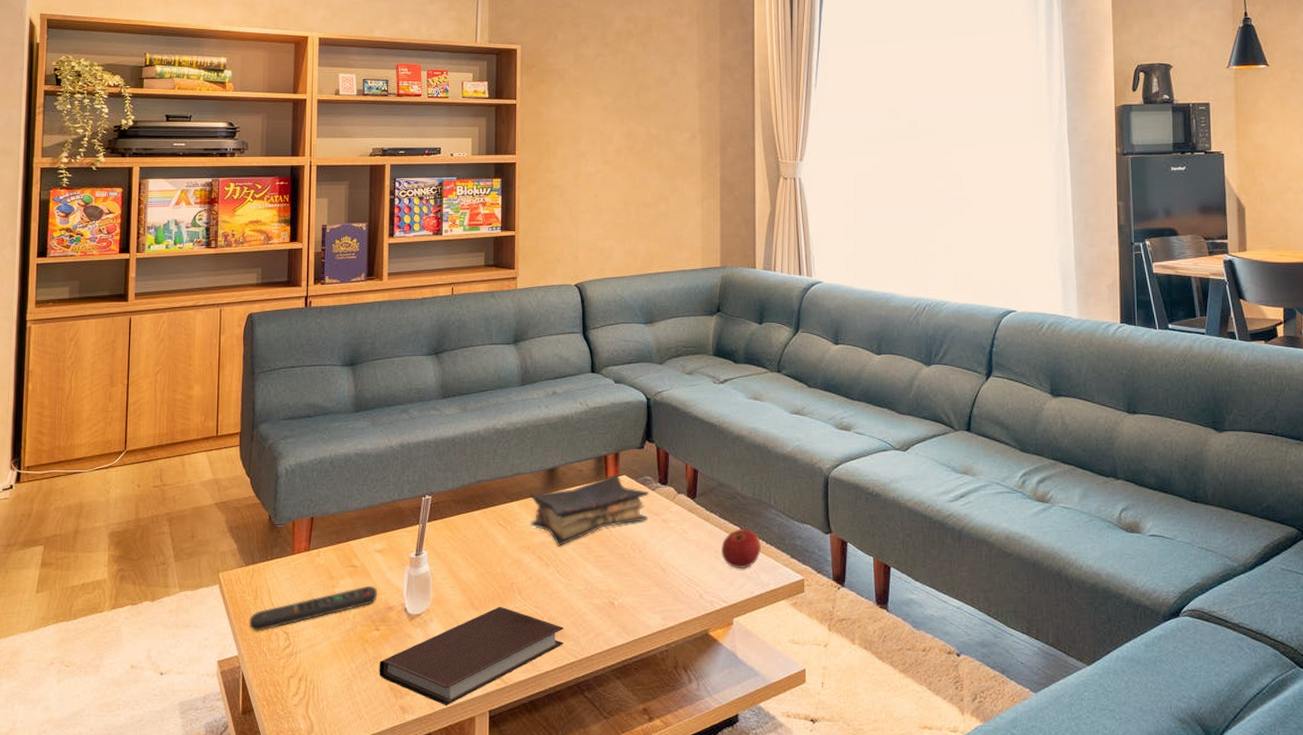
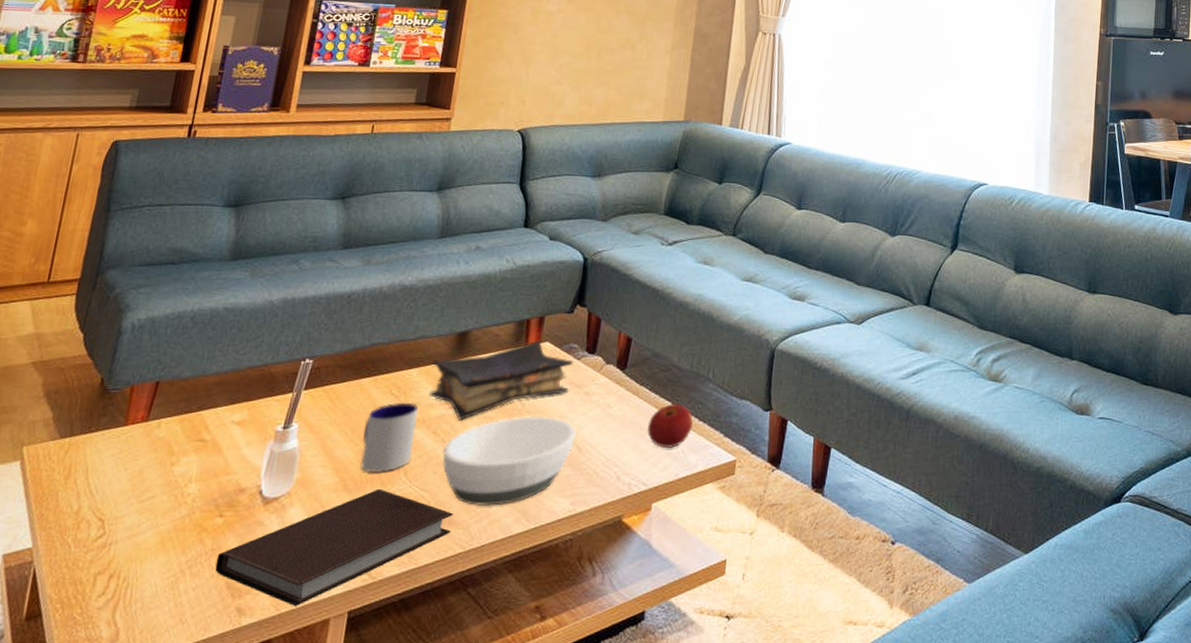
remote control: present [248,585,377,631] -> none [53,463,228,518]
mug: none [481,531,523,593] -> present [360,402,419,474]
bowl: none [548,541,659,621] -> present [442,415,576,506]

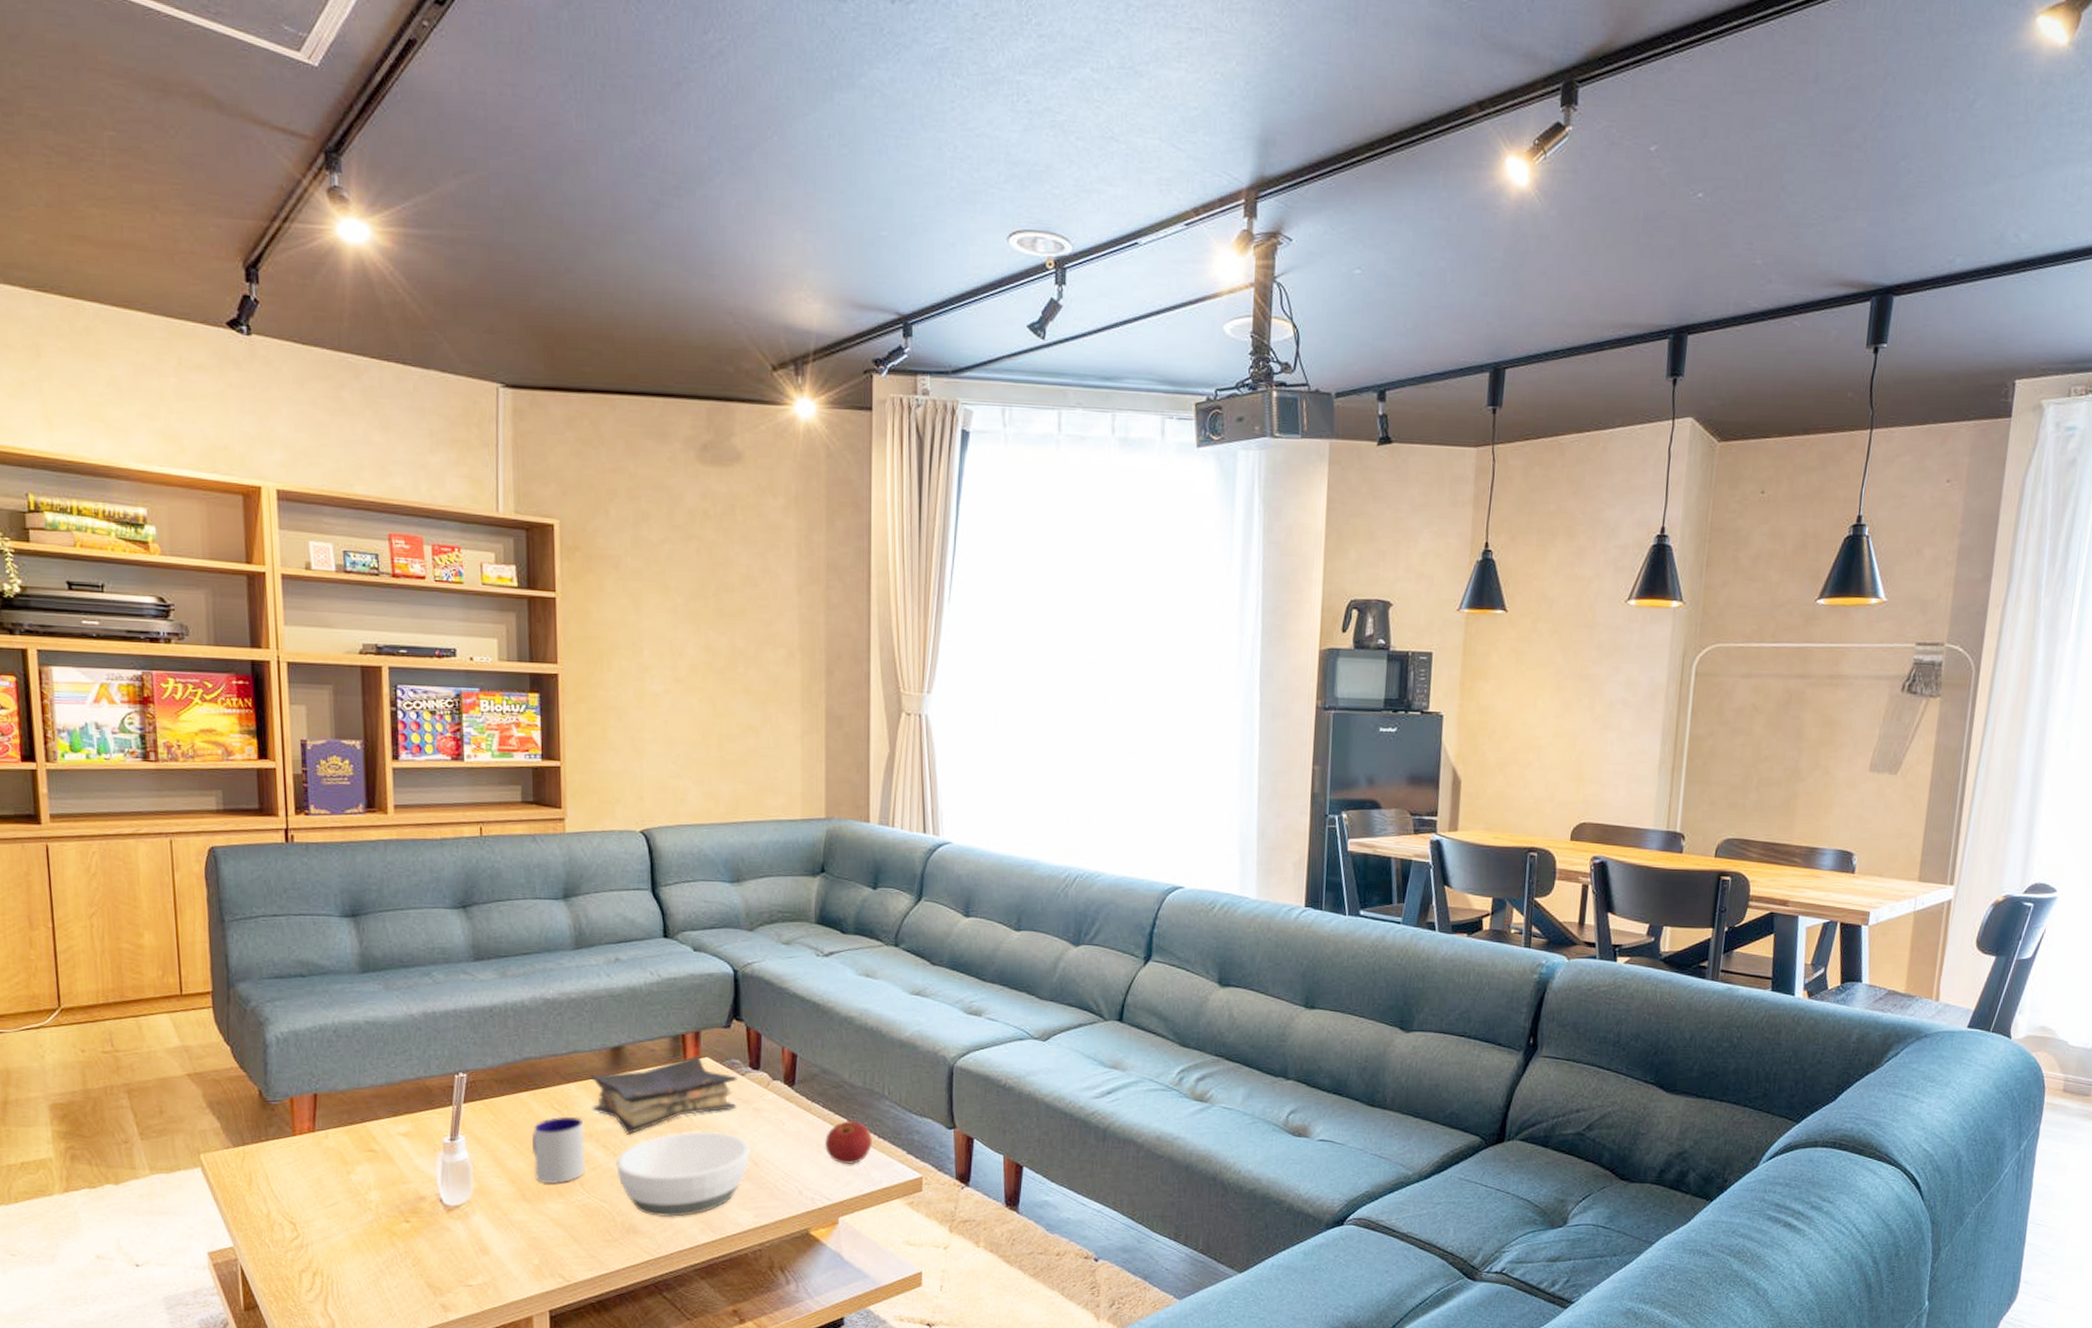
notebook: present [215,488,453,606] -> none [412,1199,637,1304]

